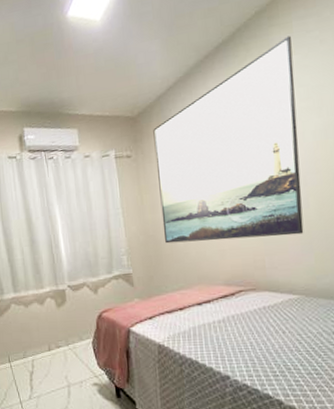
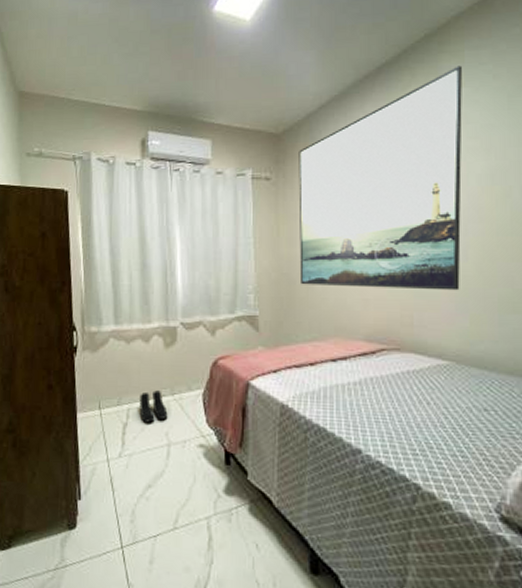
boots: none [41,343,66,370] -> present [139,390,168,423]

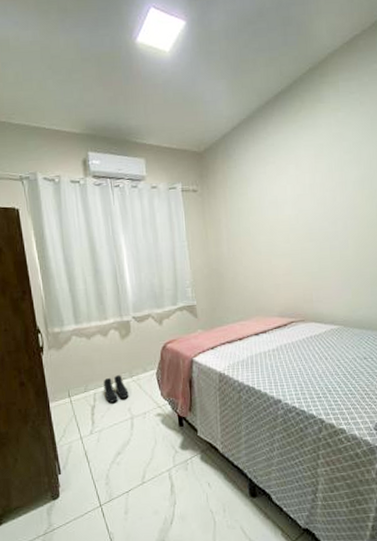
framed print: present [298,65,462,291] -> none [218,94,344,277]

